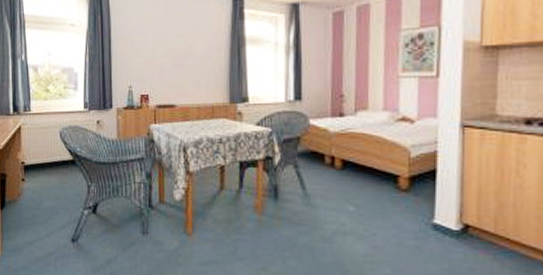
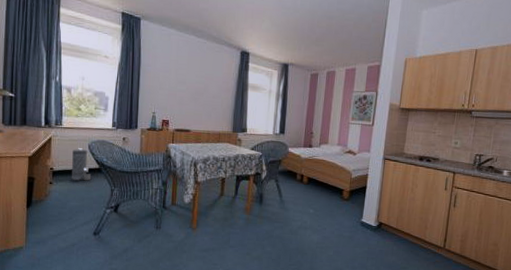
canister: none [43,137,64,176] -> present [71,148,91,181]

